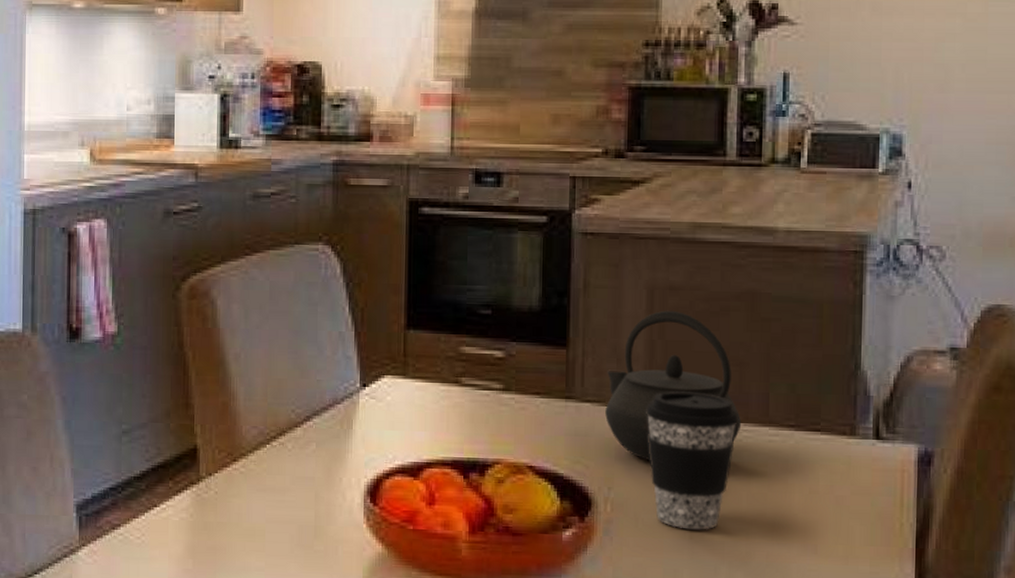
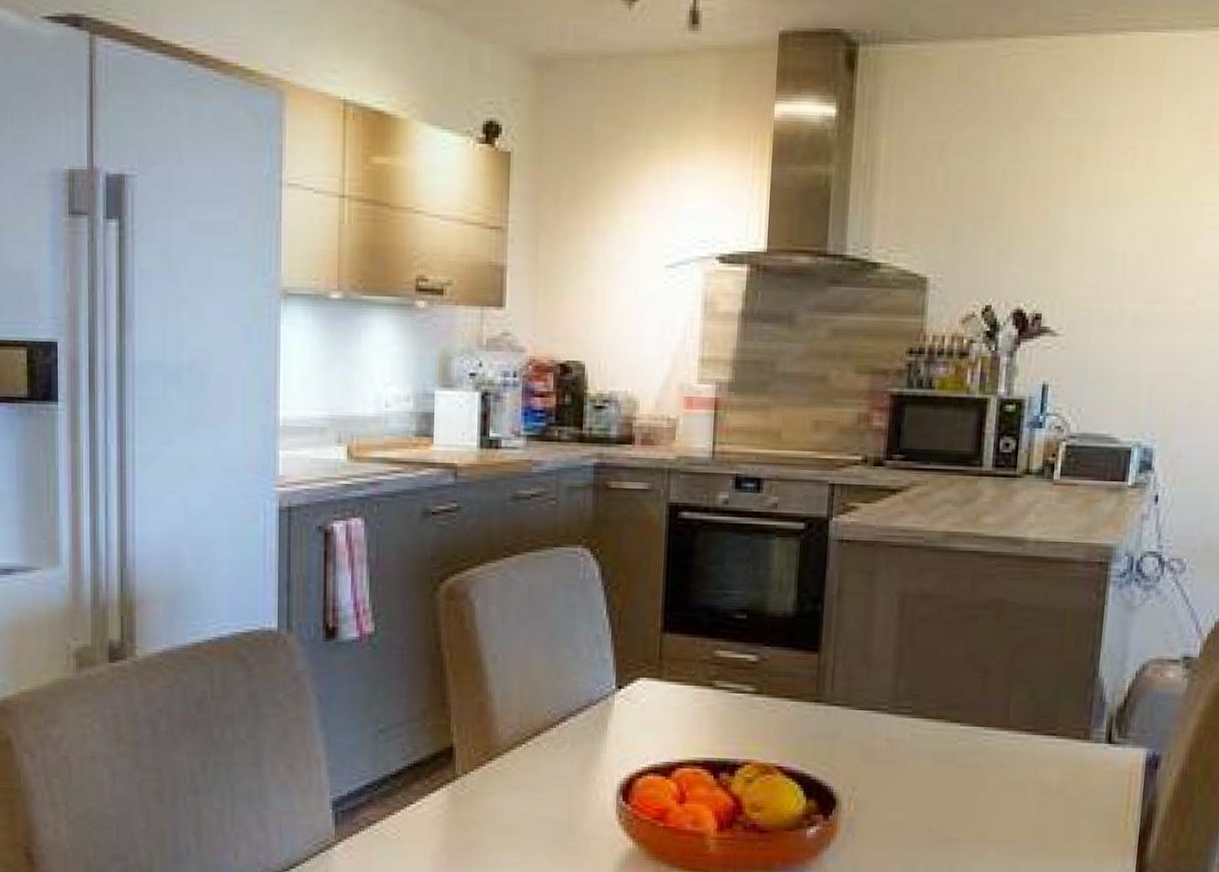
kettle: present [605,310,742,460] -> none [853,617,983,761]
coffee cup: present [646,391,739,530] -> none [892,696,981,828]

